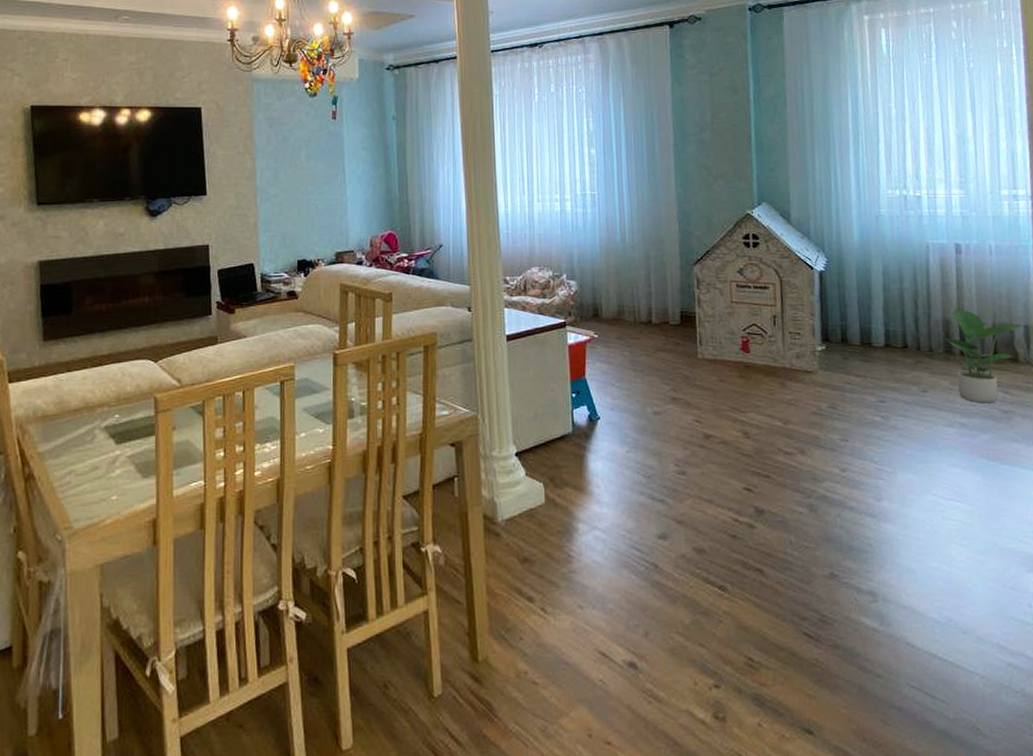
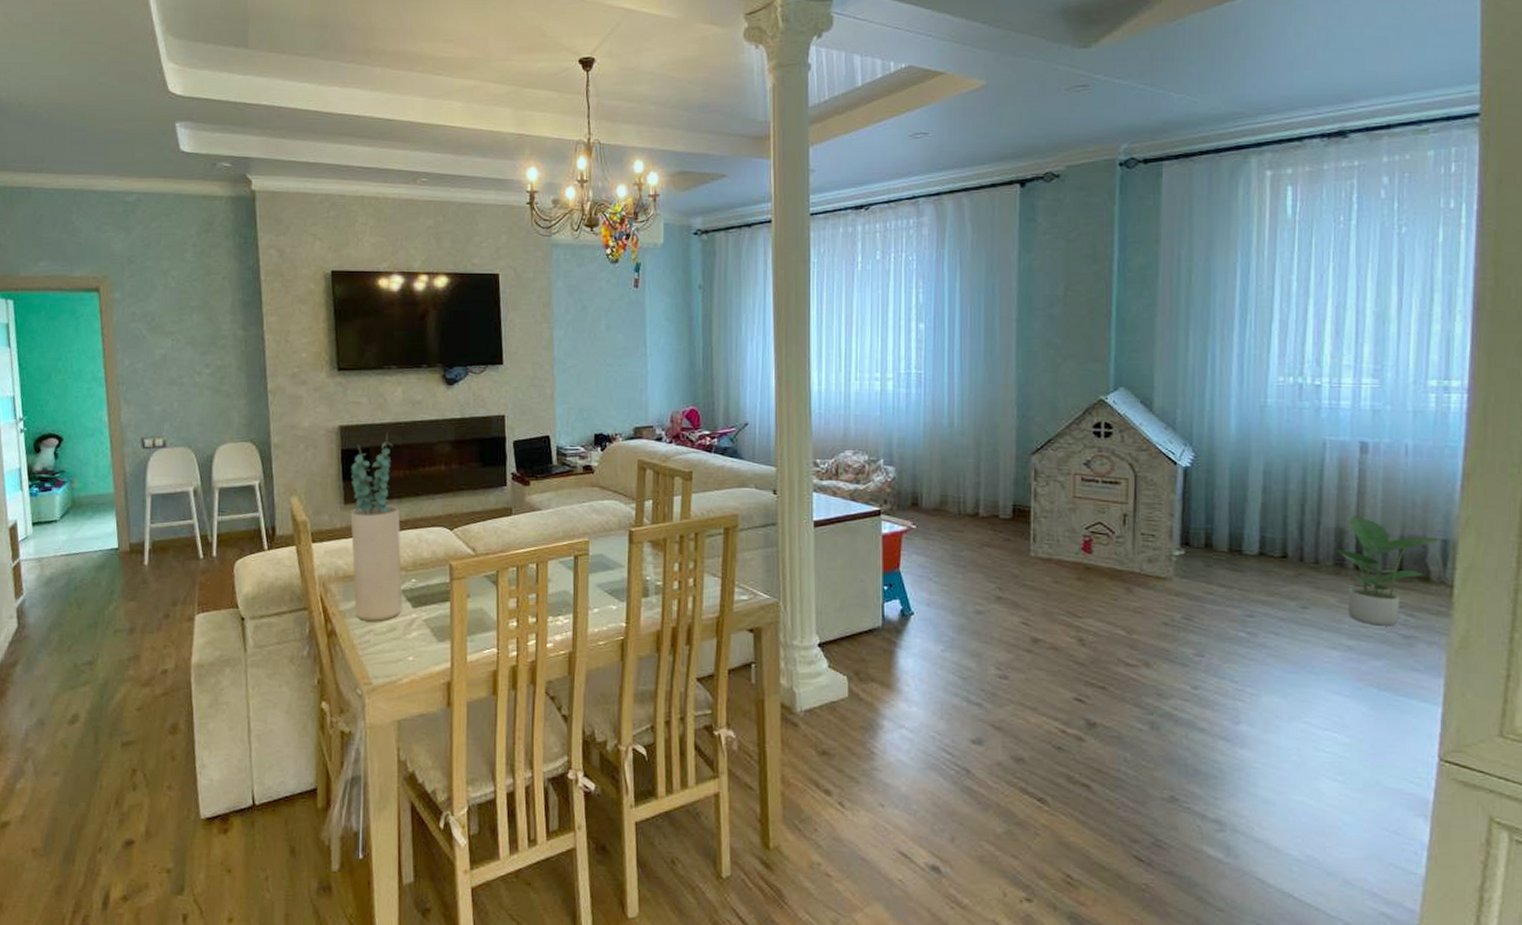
vase: none [50,266,105,462] -> present [350,432,403,622]

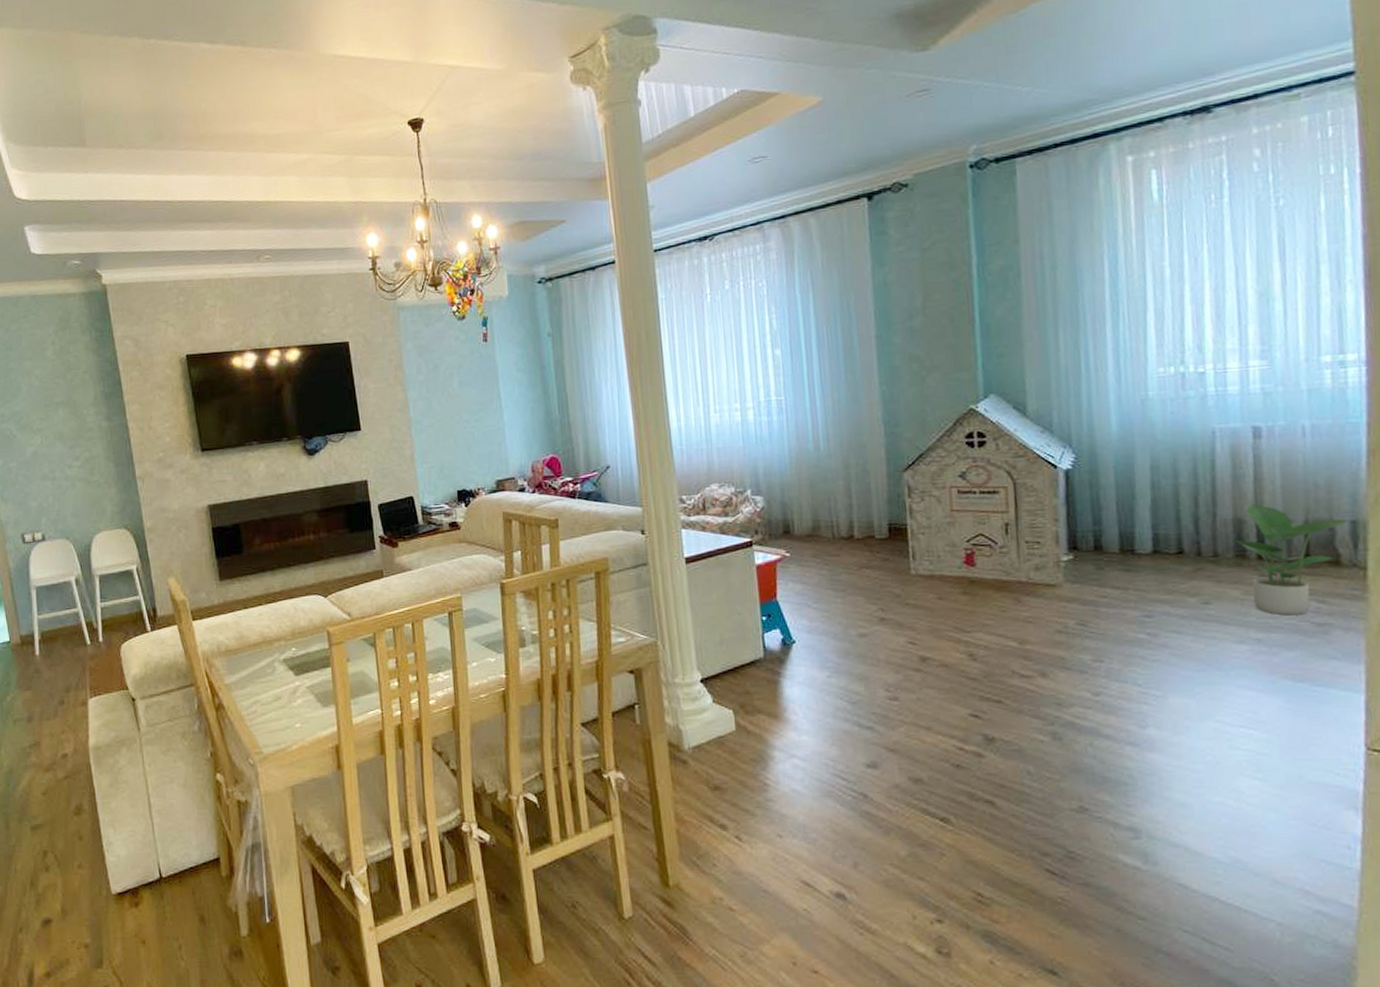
vase: present [350,432,403,622] -> none [223,507,285,693]

